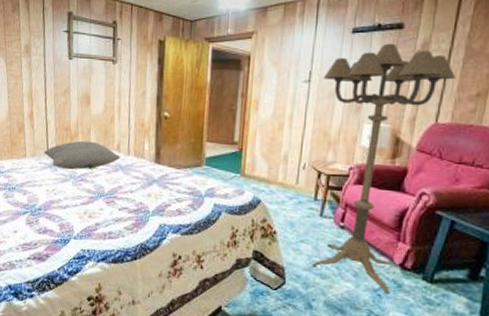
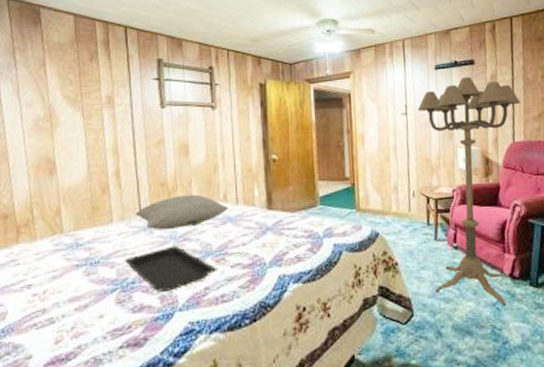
serving tray: none [34,183,107,221] -> present [125,245,218,292]

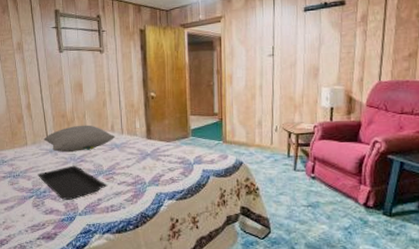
floor lamp: present [417,77,521,306] -> none [284,17,391,231]

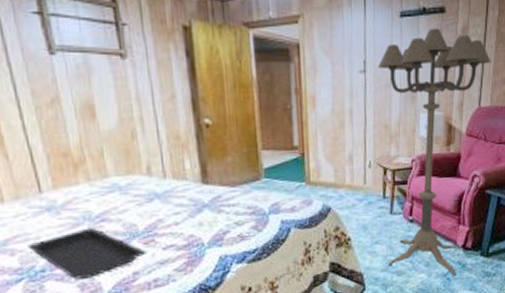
pillow: present [43,125,116,153] -> none [33,166,155,210]
floor lamp: none [284,17,391,231] -> present [377,28,491,276]

